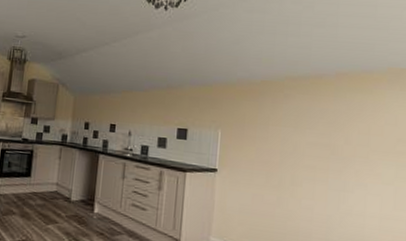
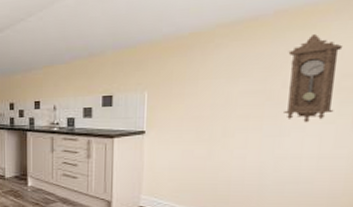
pendulum clock: none [347,99,396,182] -> present [284,34,343,123]

